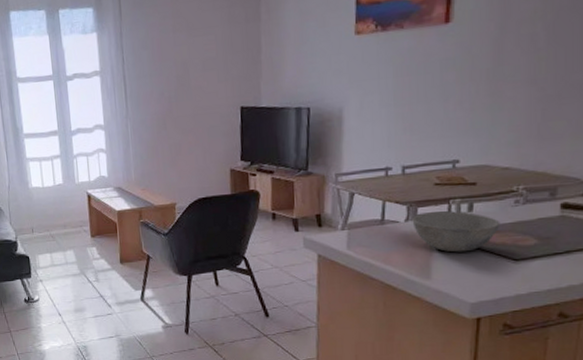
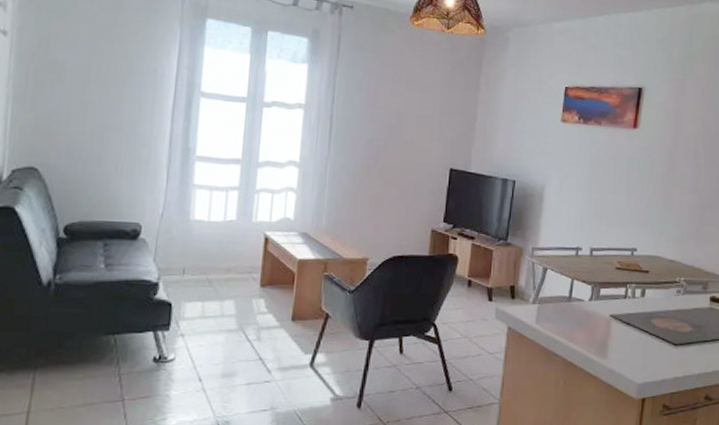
bowl: present [412,211,500,252] -> none [595,294,665,334]

